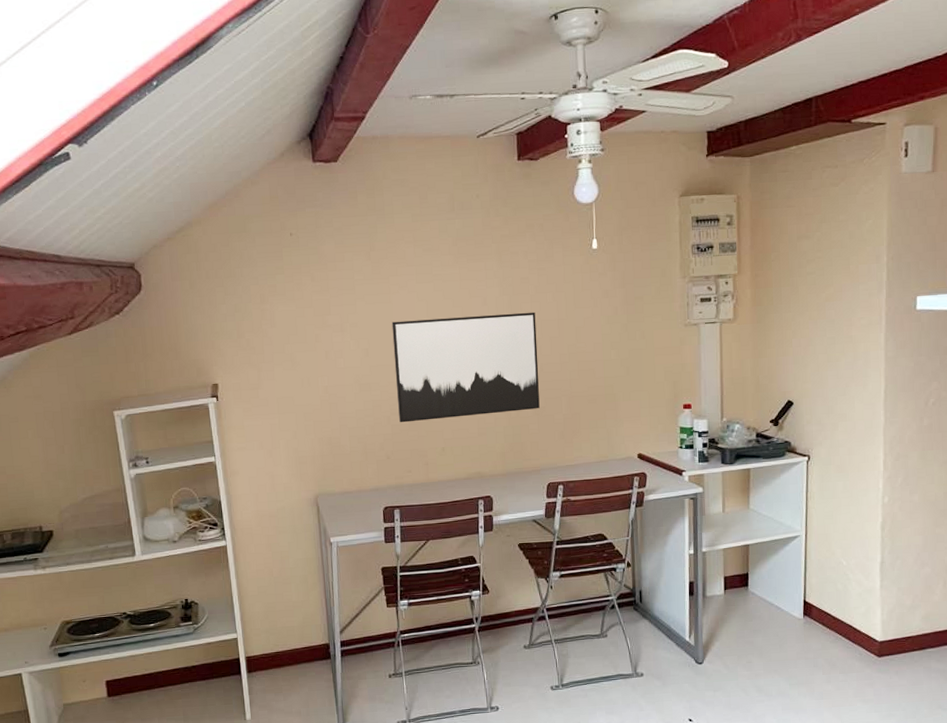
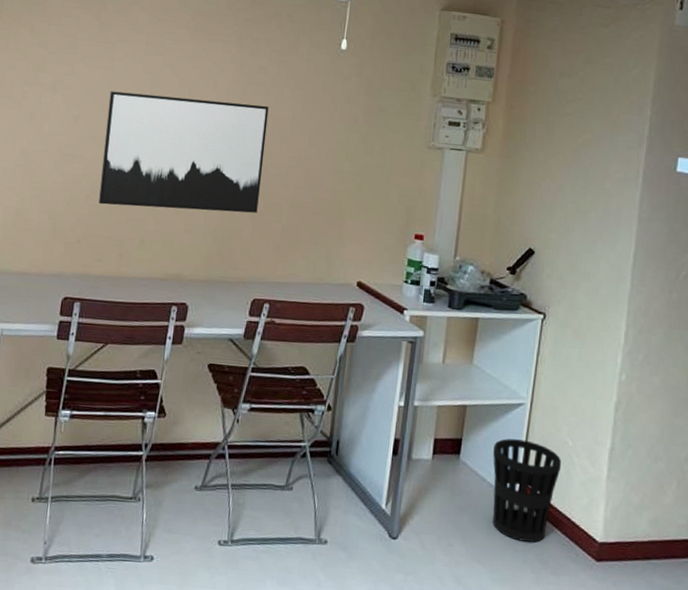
wastebasket: none [777,566,839,650] -> present [493,438,562,542]

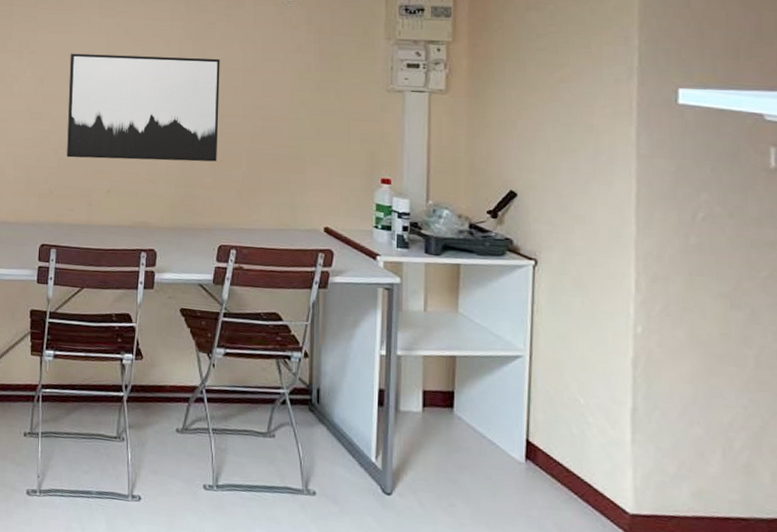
wastebasket: present [493,438,562,542] -> none [491,393,574,509]

